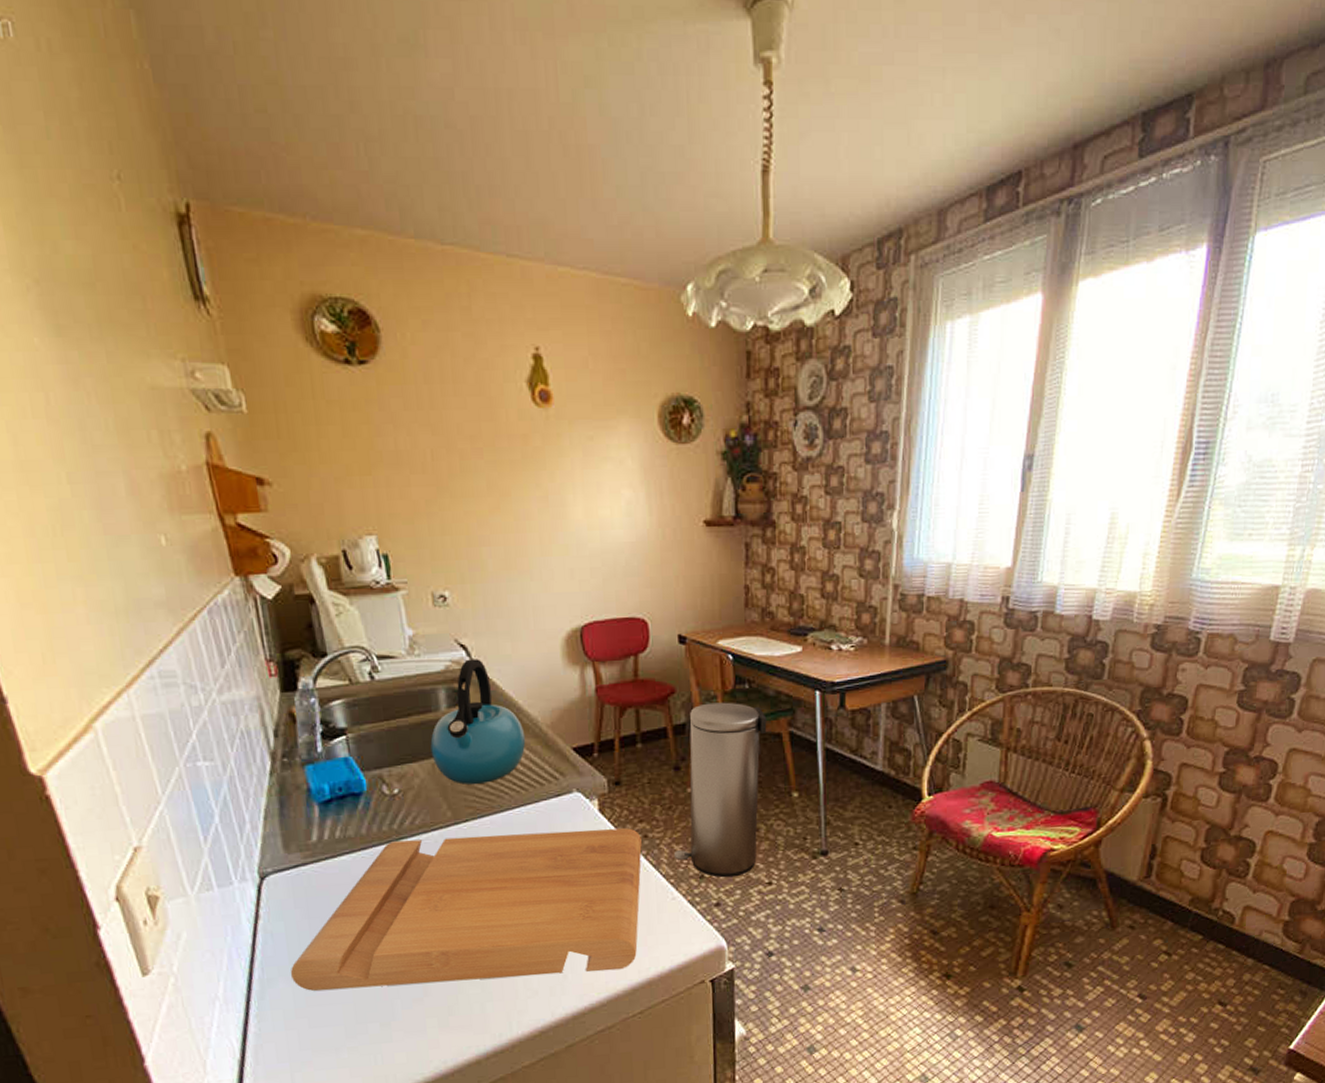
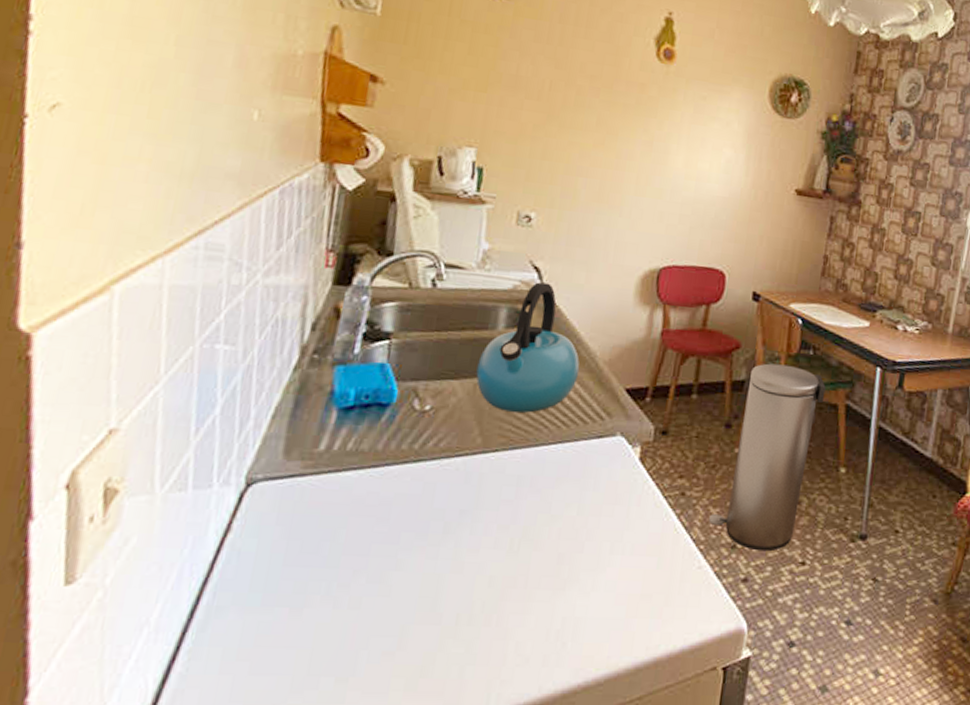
cutting board: present [290,828,642,991] -> none [245,463,678,644]

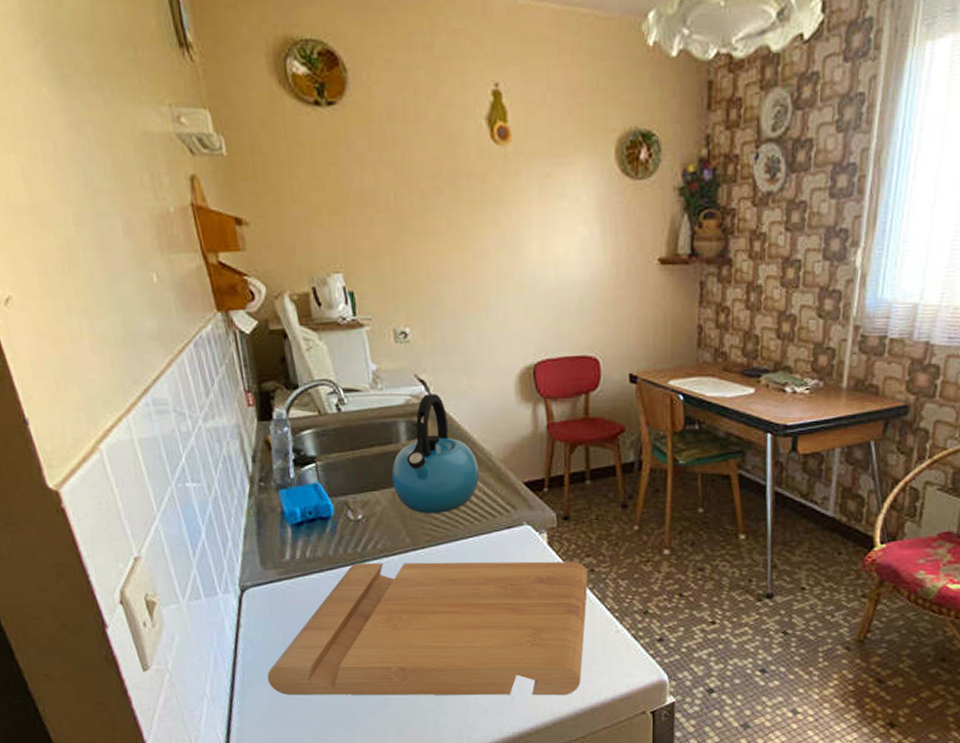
cutting board: none [245,463,678,644] -> present [267,561,588,696]
pedal bin: present [708,363,826,551] -> none [618,442,716,614]

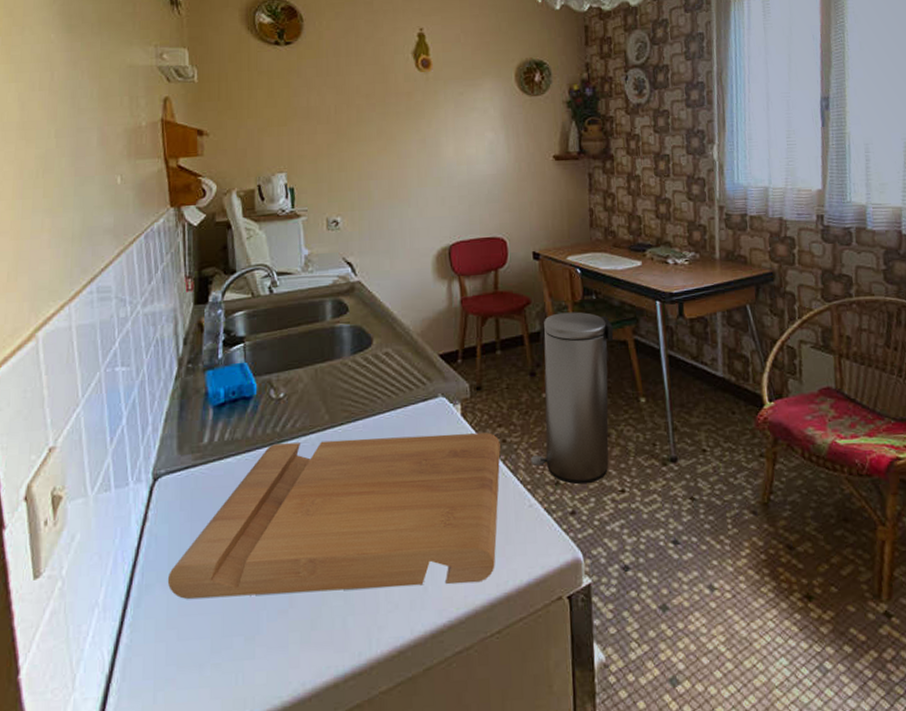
kettle: present [391,394,480,513] -> none [315,274,398,389]
pedal bin: none [618,442,716,614] -> present [530,311,614,484]

